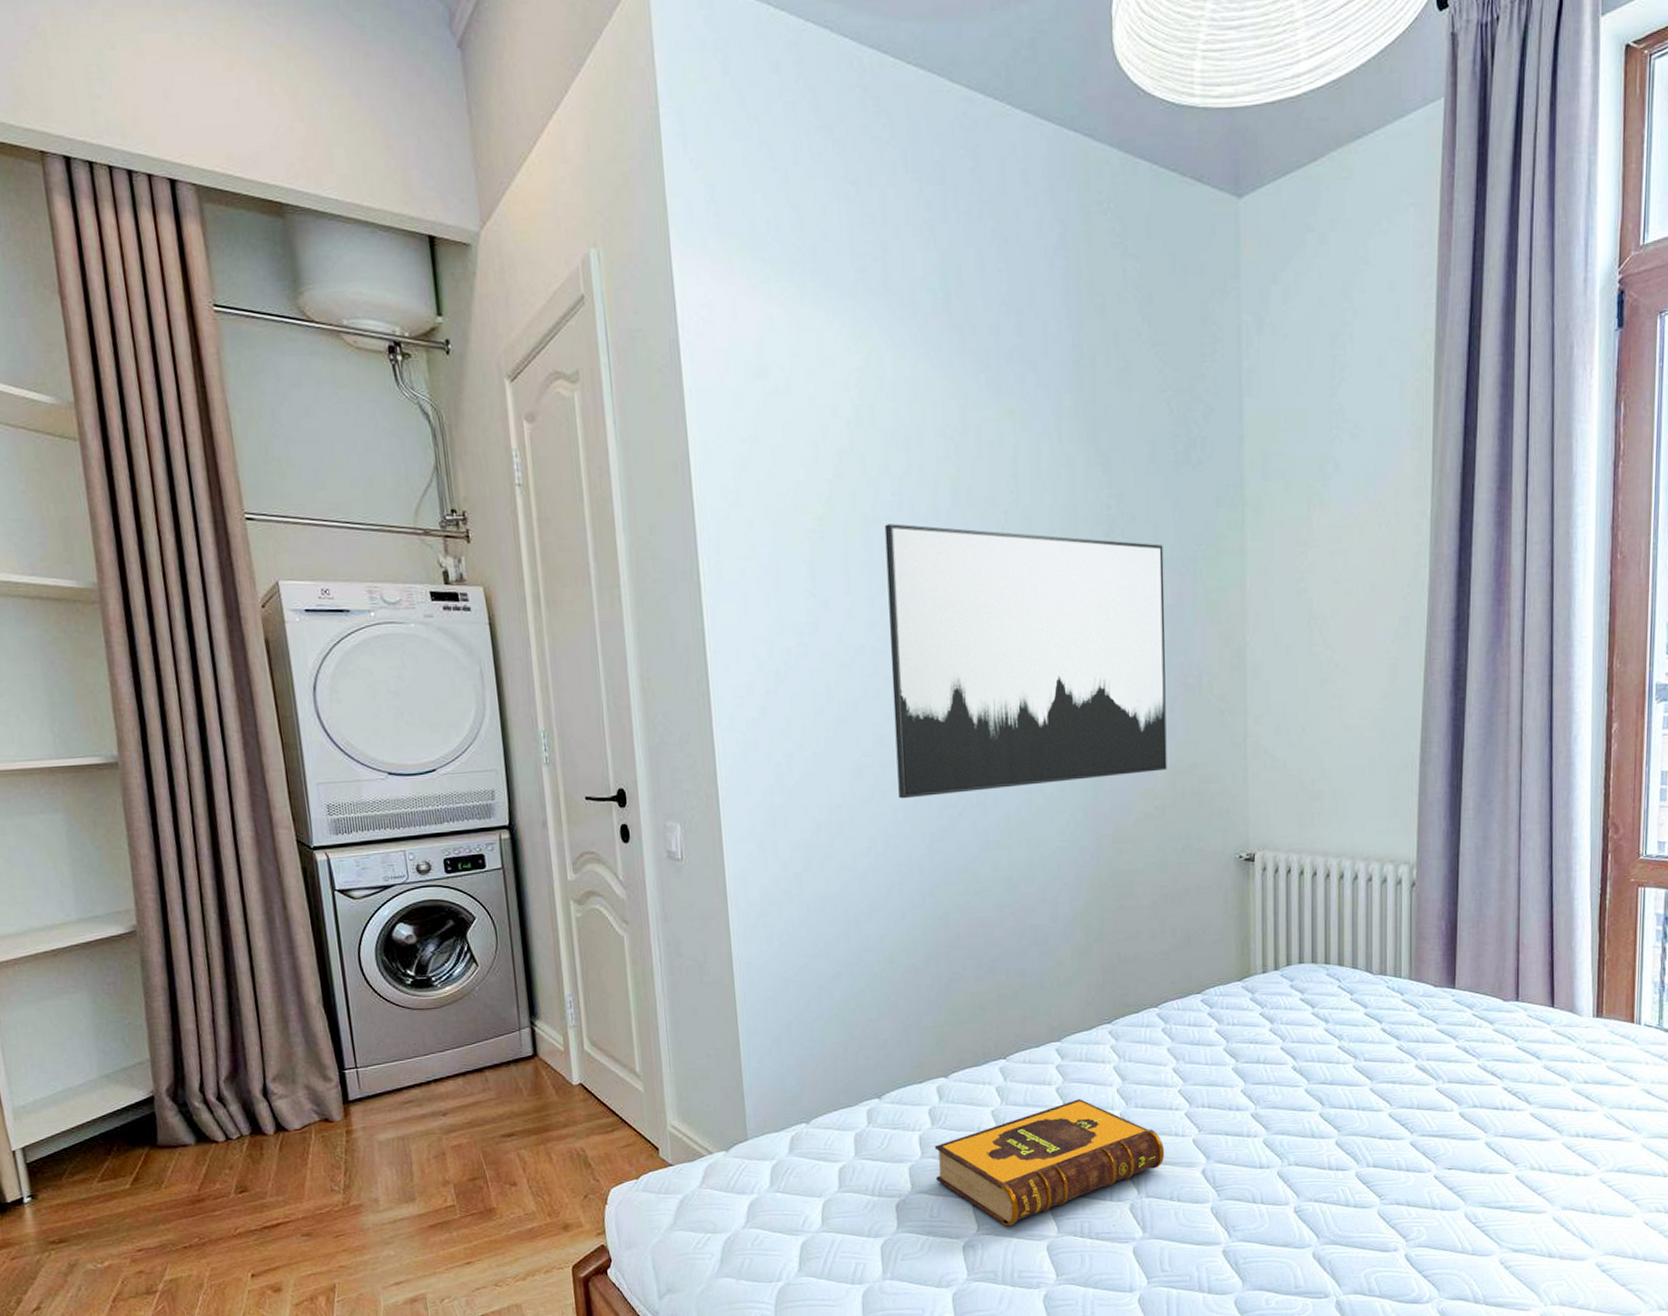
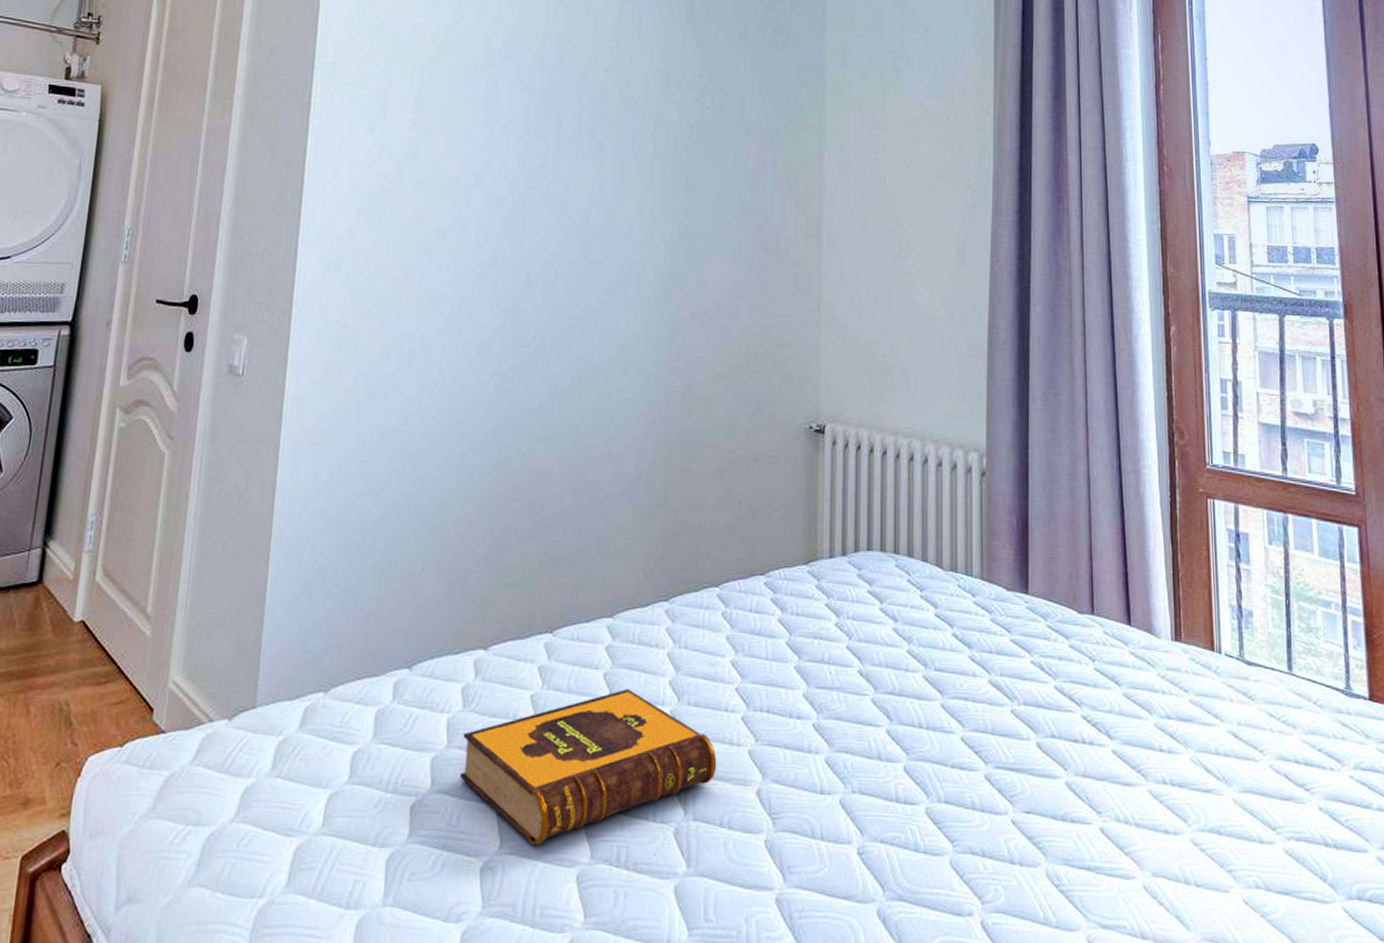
wall art: present [884,524,1167,799] -> none [473,69,749,334]

